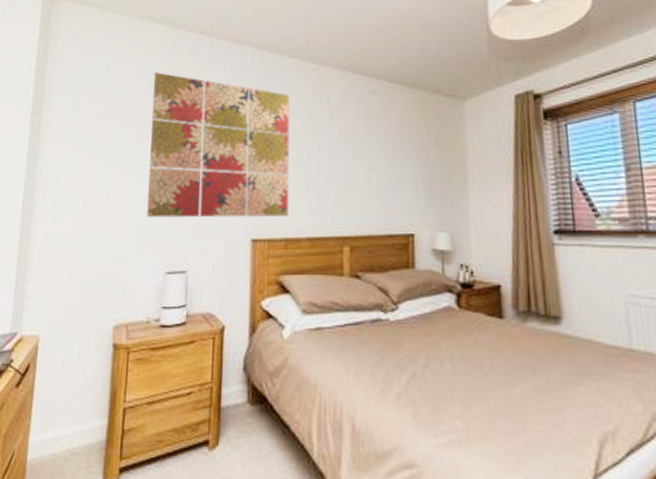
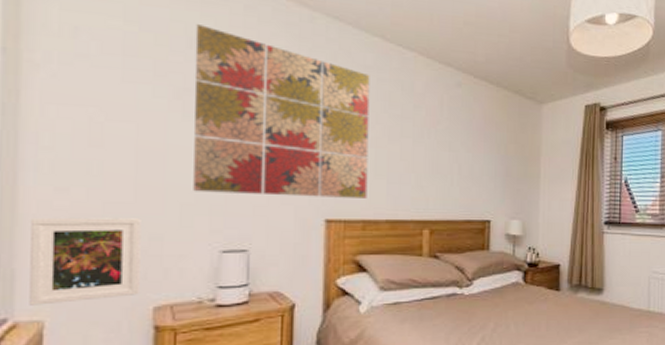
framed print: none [31,244,109,322] -> present [29,217,141,306]

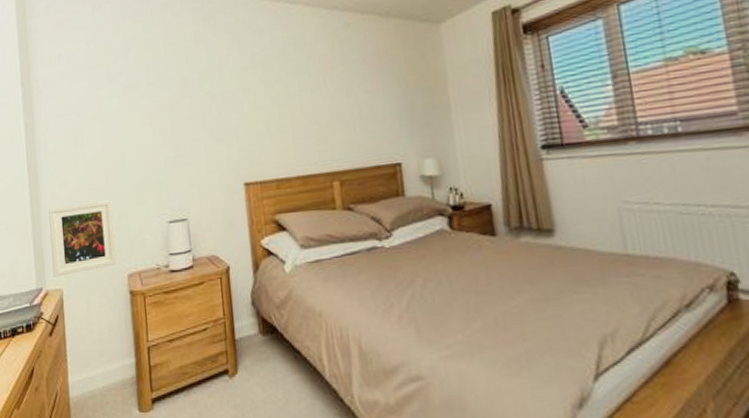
wall art: present [193,24,370,198] -> none [130,29,277,172]

